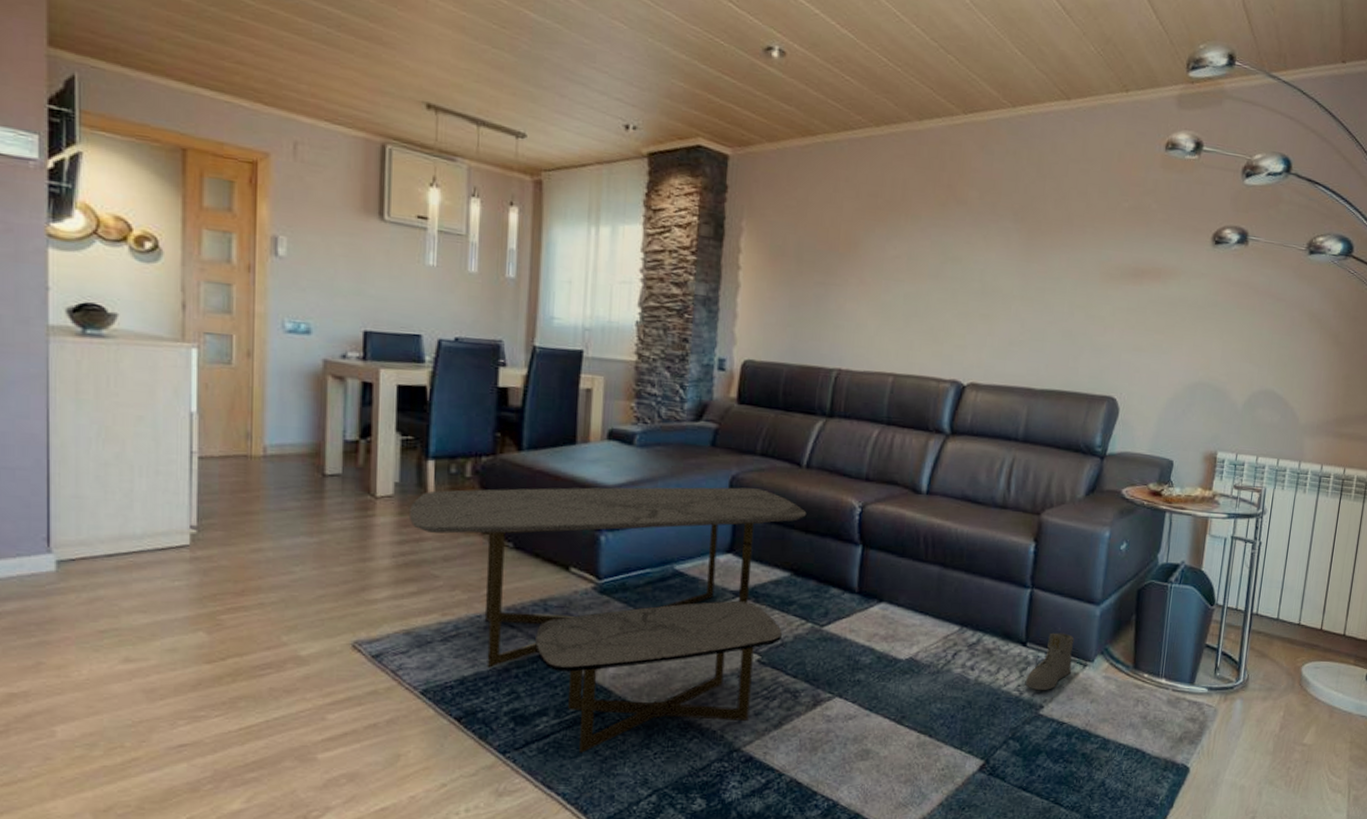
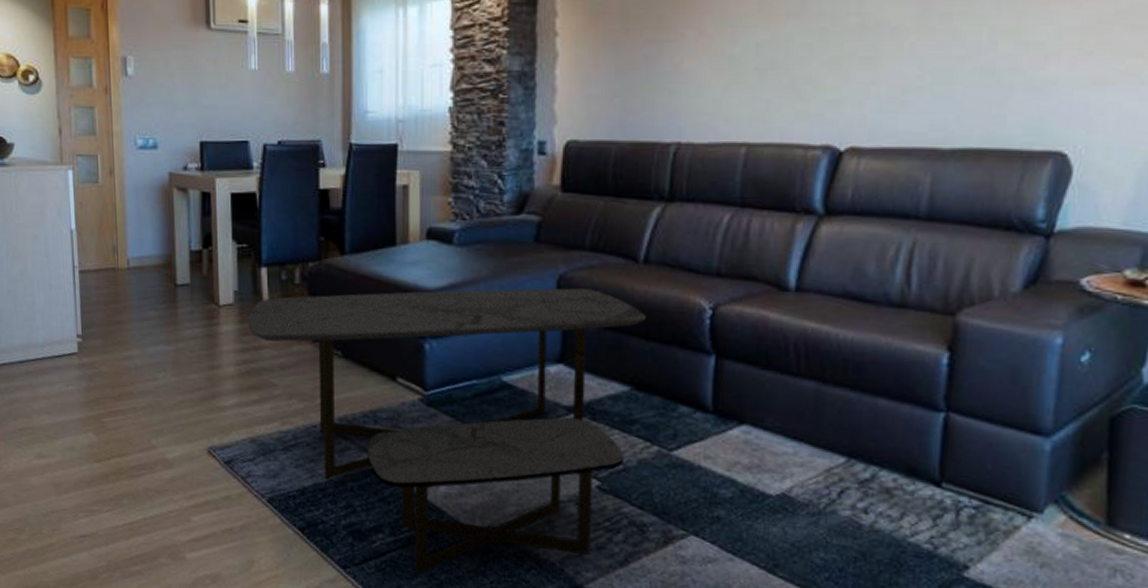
sneaker: present [1025,632,1075,691] -> none [941,471,1013,547]

